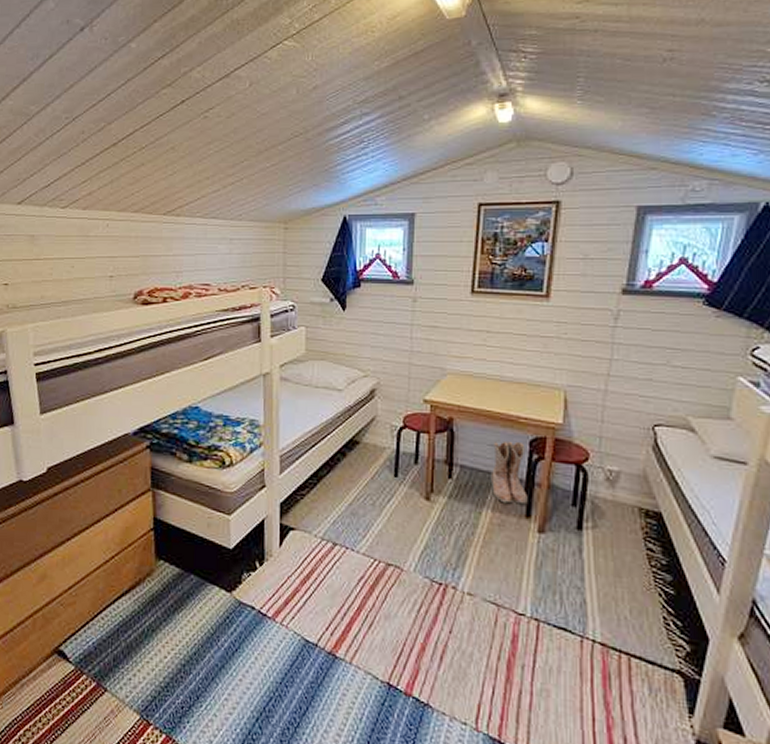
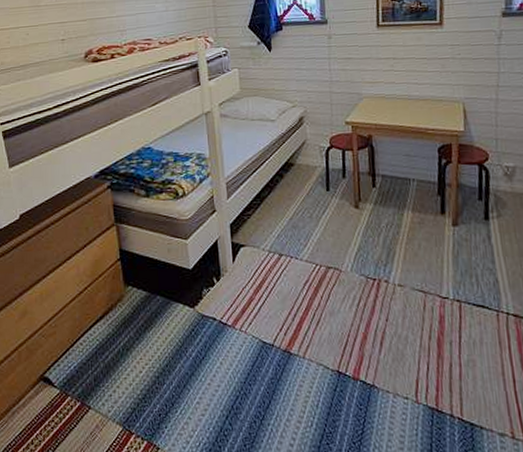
boots: present [490,440,528,505] -> none [408,149,442,204]

